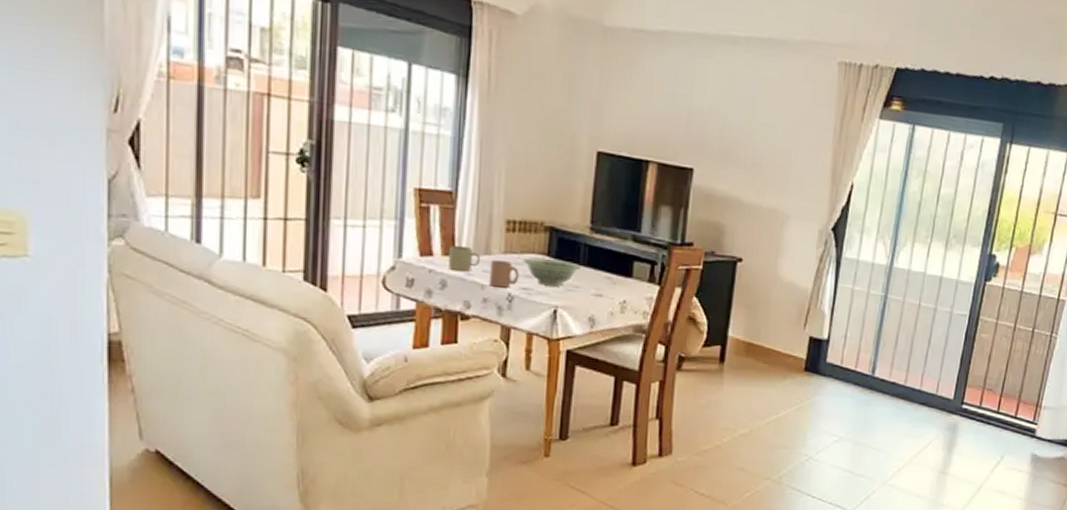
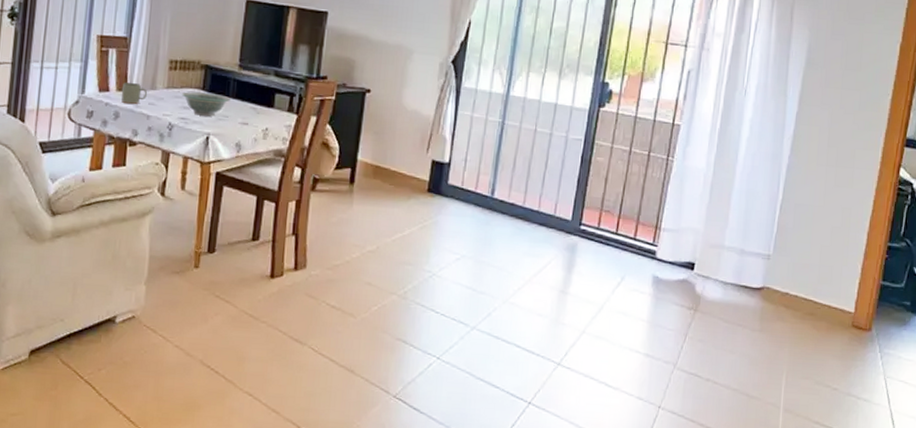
cup: present [489,260,519,288] -> none [154,94,179,118]

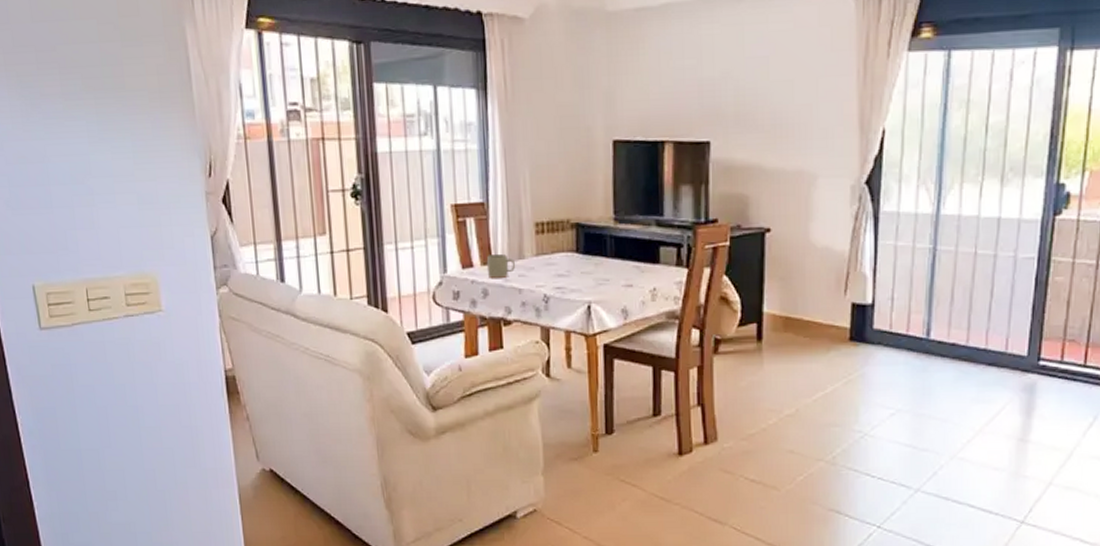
bowl: present [181,92,230,117] -> none [553,255,609,283]

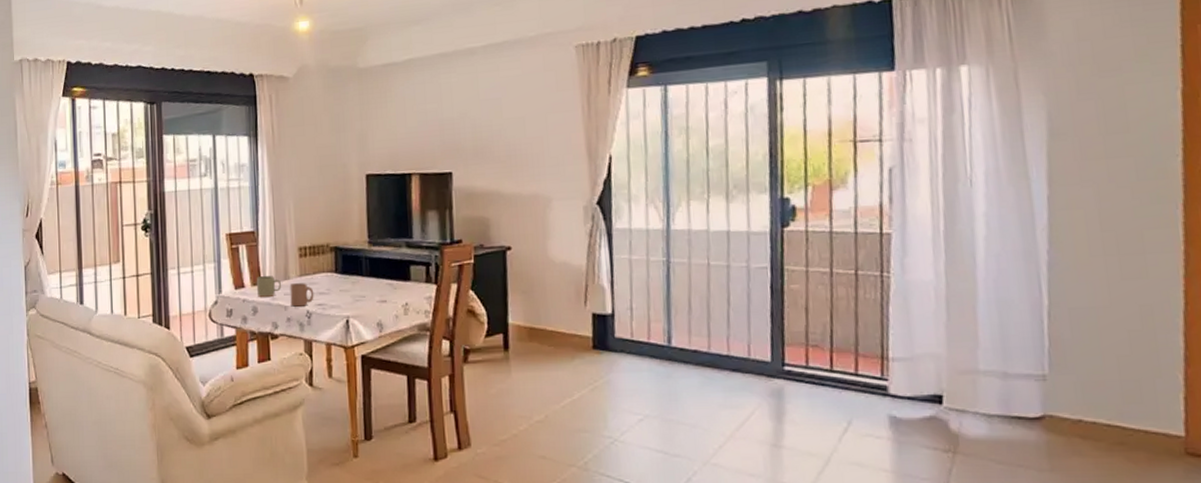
cup: none [525,263,552,290] -> present [290,283,314,307]

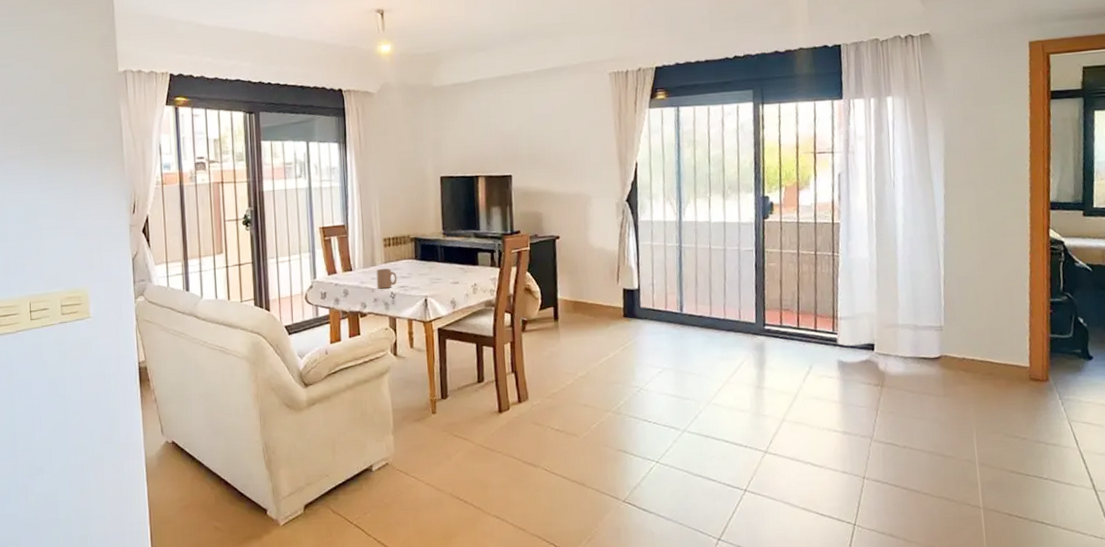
mug: present [256,276,282,297] -> none [346,263,370,281]

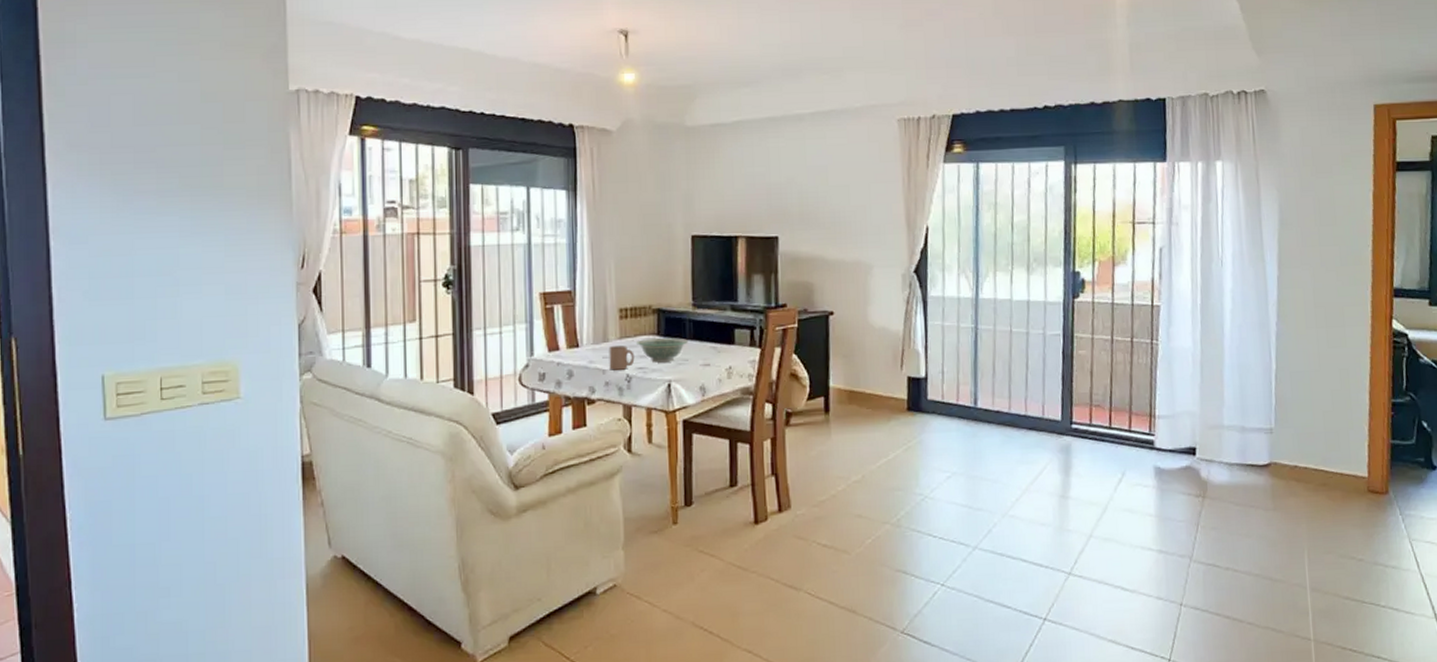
bowl: none [397,261,440,282] -> present [635,338,688,363]

